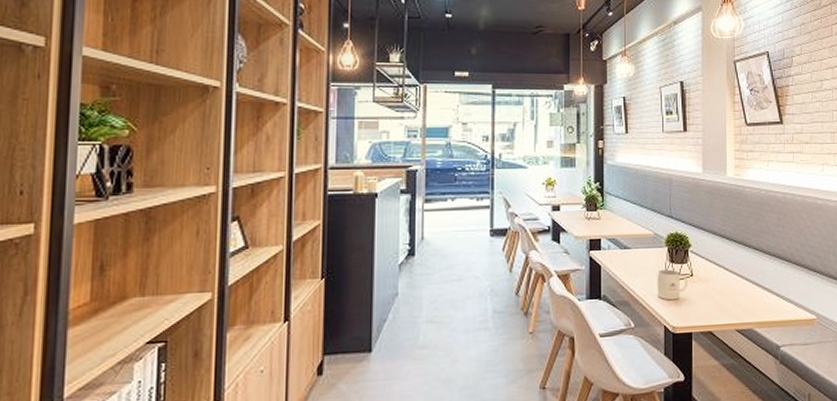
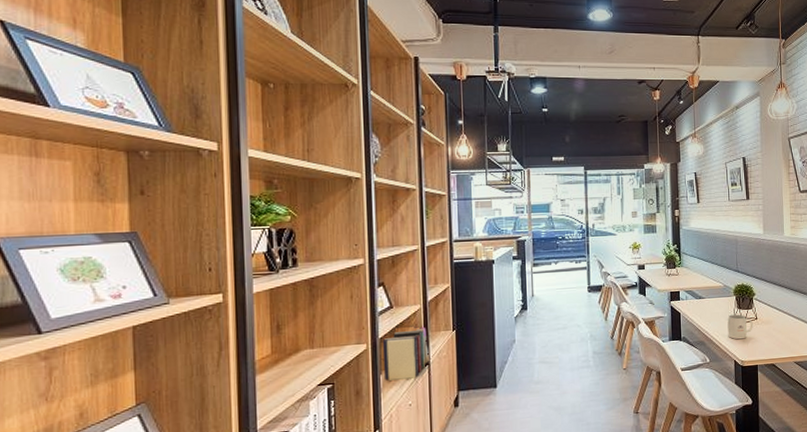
books: none [232,274,290,340] -> present [382,327,429,381]

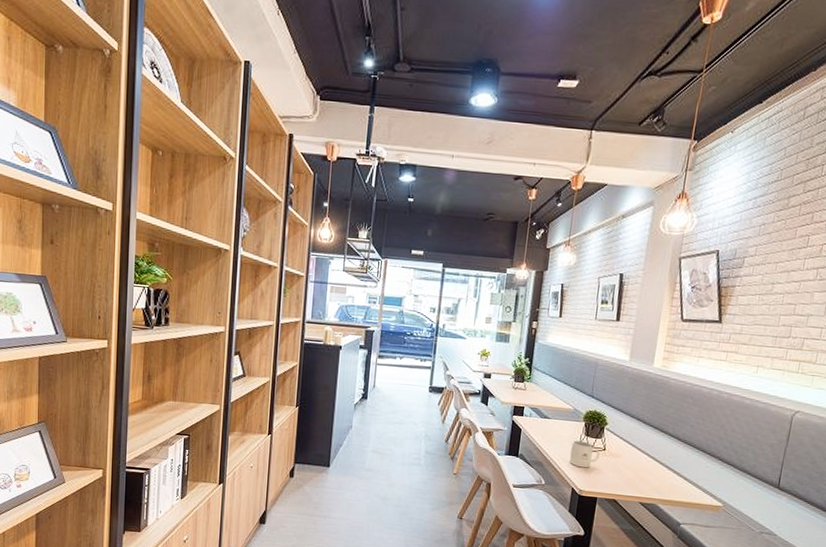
books: present [382,327,429,381] -> none [232,399,273,444]

